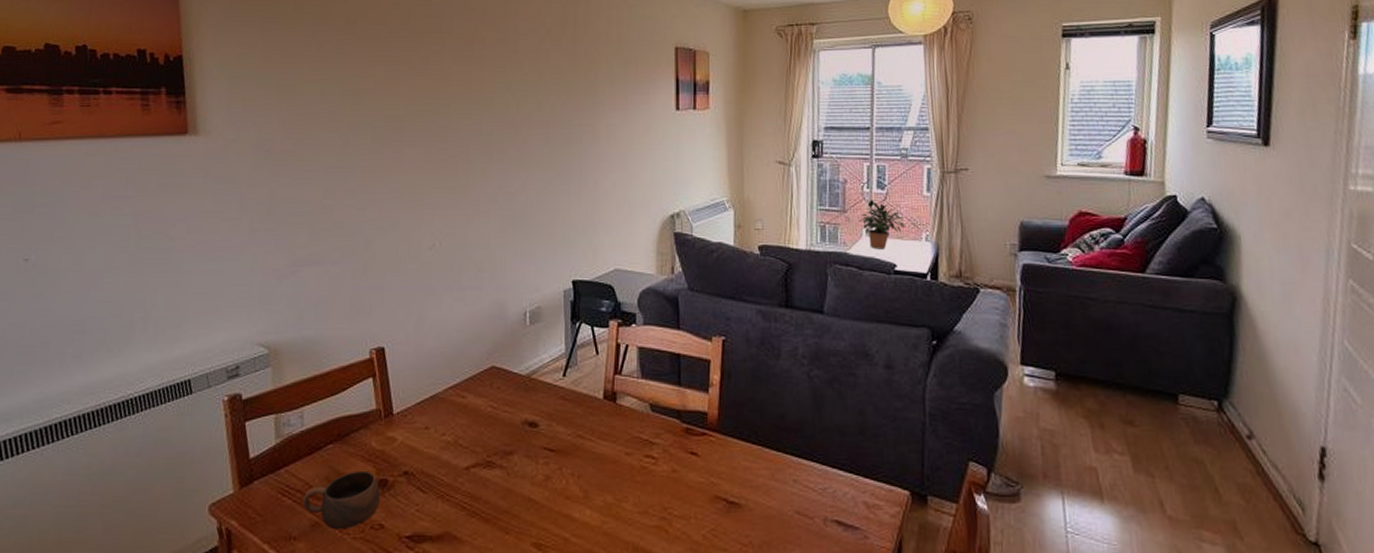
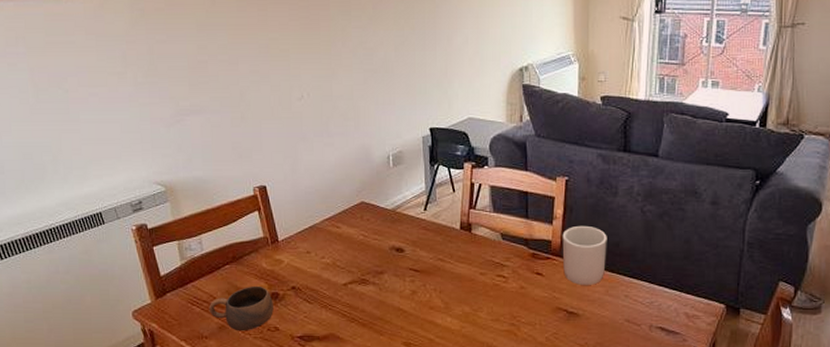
mug: none [719,394,771,467] -> present [562,225,607,285]
potted plant: present [858,200,905,250] -> none [695,53,739,100]

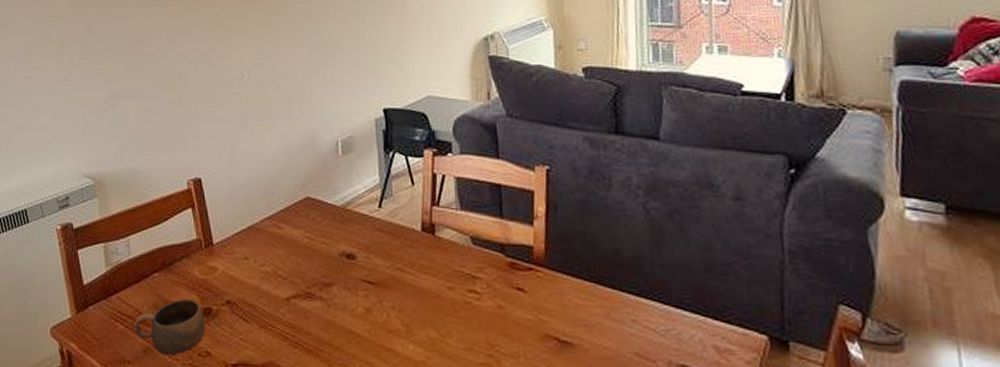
mug: present [562,225,607,285] -> none [546,227,604,305]

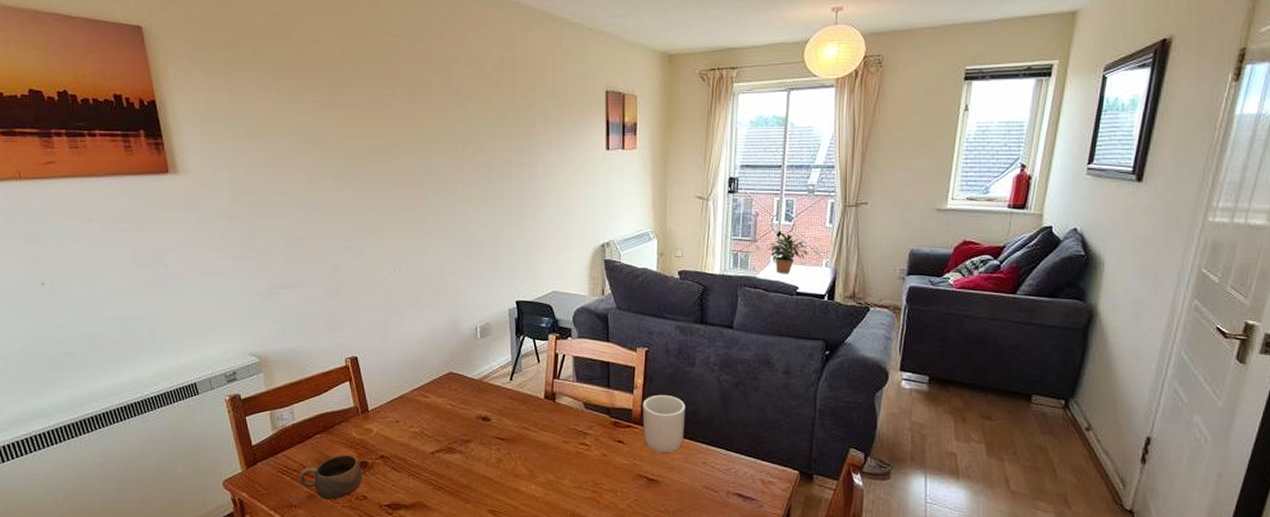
mug: none [546,227,604,305] -> present [642,394,686,452]
potted plant: none [696,13,753,68] -> present [767,231,808,274]

